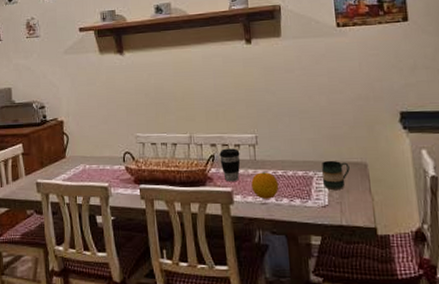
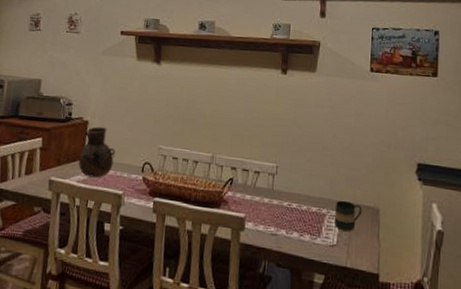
vase: none [60,124,95,175] -> present [78,126,116,178]
coffee cup: present [219,148,241,181] -> none [238,173,259,208]
fruit: present [251,172,279,199] -> none [264,202,292,231]

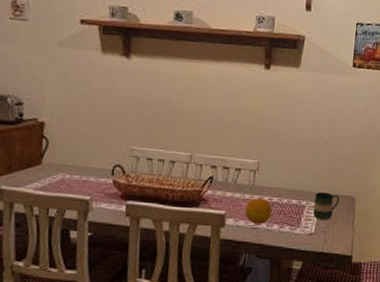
vase: present [78,126,116,178] -> none [34,128,81,184]
fruit: none [264,202,292,231] -> present [245,198,273,224]

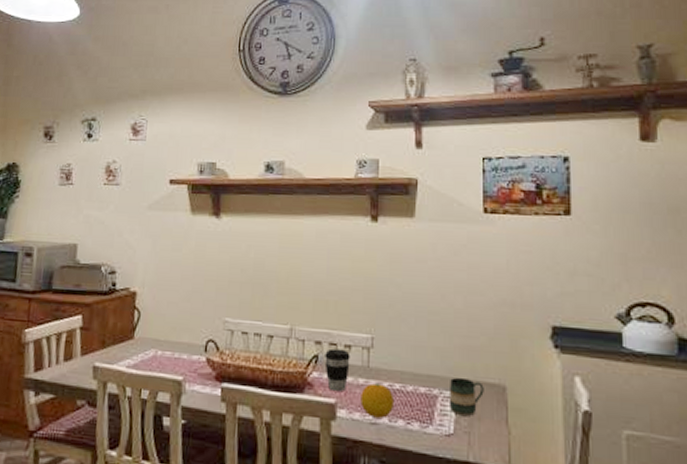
coffee cup: none [218,171,240,205] -> present [324,348,350,391]

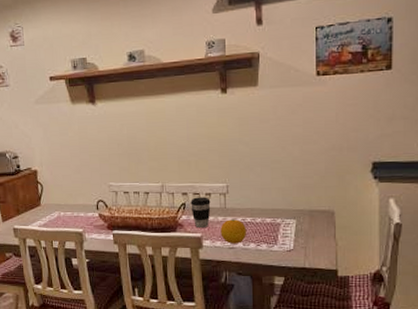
mug: present [448,377,484,416] -> none [289,208,317,235]

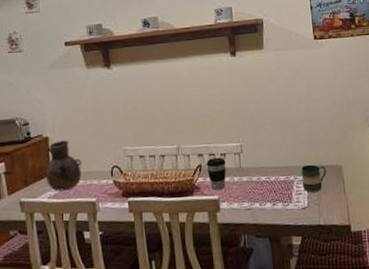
vase: none [35,174,70,221] -> present [45,140,82,192]
fruit: present [220,219,247,244] -> none [237,179,263,205]
mug: none [289,208,317,235] -> present [301,164,327,192]

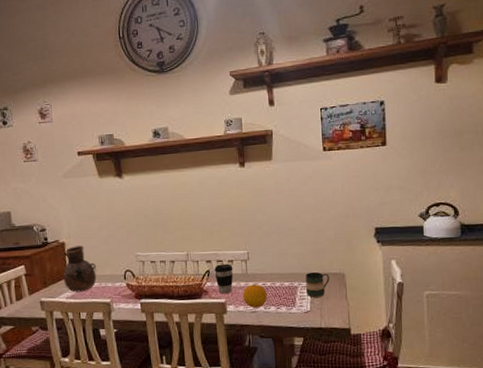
fruit: none [237,179,263,205] -> present [243,284,268,308]

